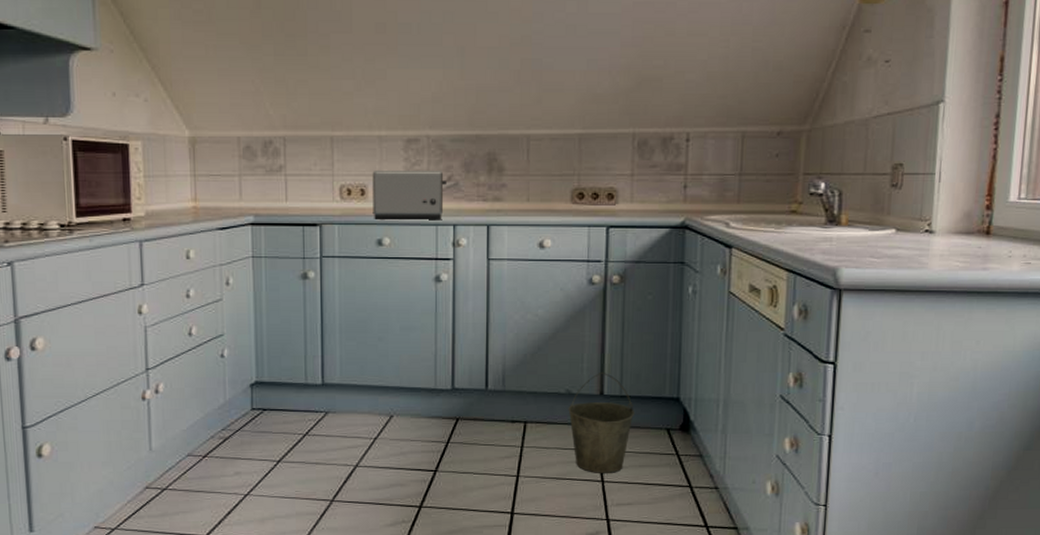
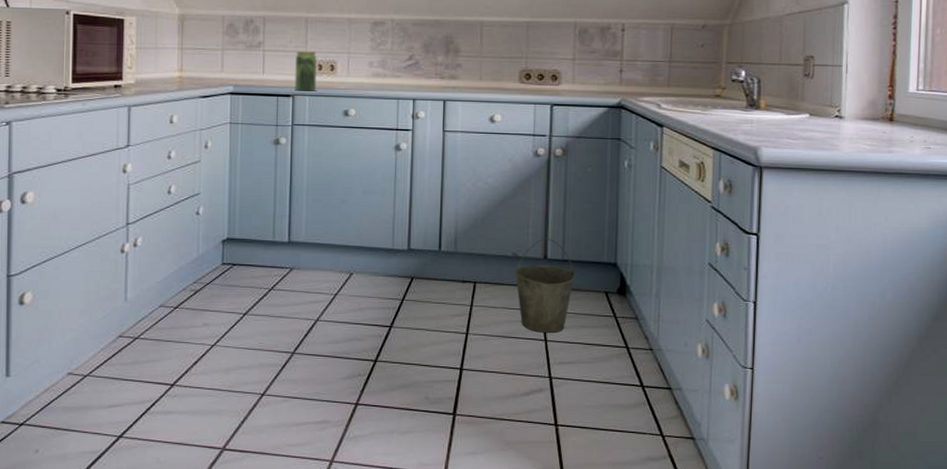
jar: none [321,173,345,219] -> present [295,50,317,91]
toaster: present [372,171,447,221] -> none [341,49,408,95]

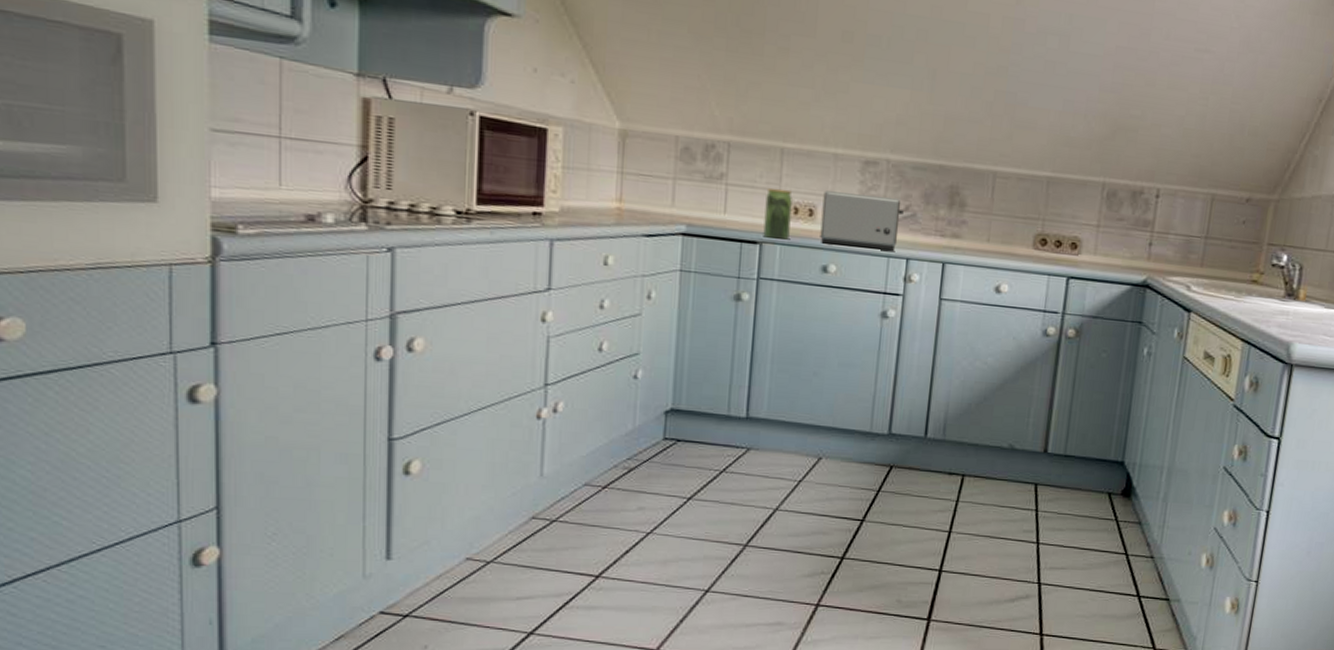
toaster: none [341,49,408,95] -> present [820,191,904,252]
bucket: present [514,237,576,333] -> none [1009,428,1078,535]

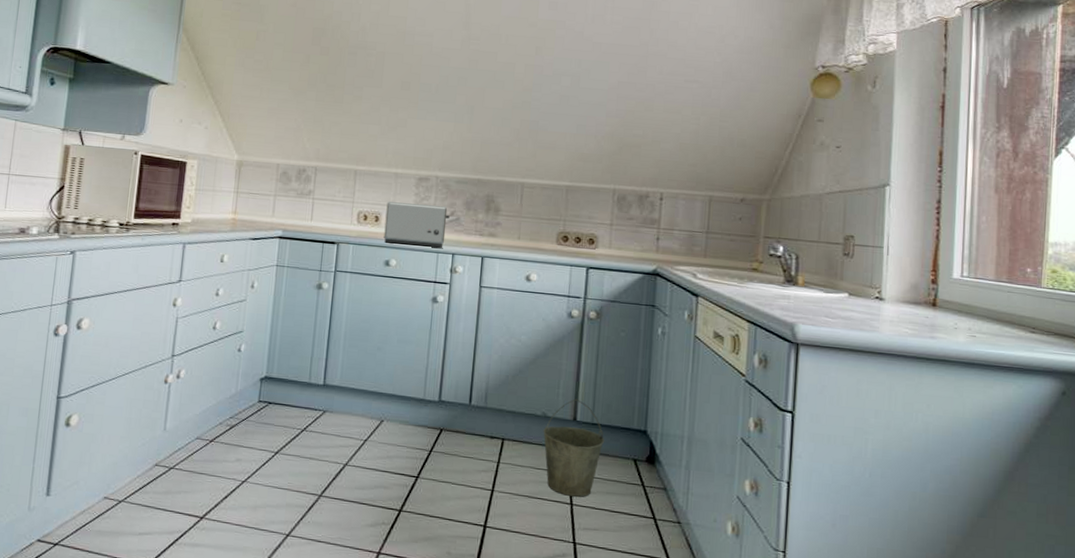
jar: present [763,188,793,240] -> none [340,201,363,240]
bucket: none [1009,428,1078,535] -> present [543,398,605,497]

